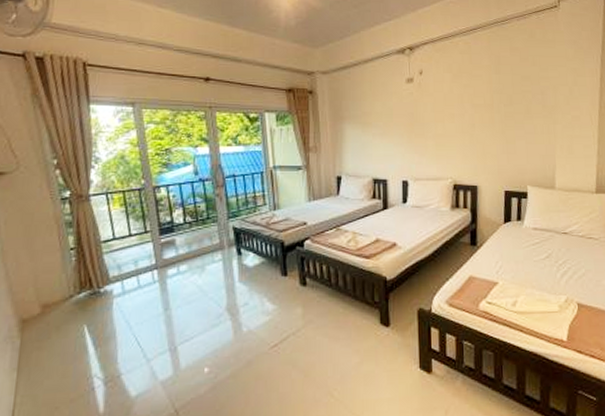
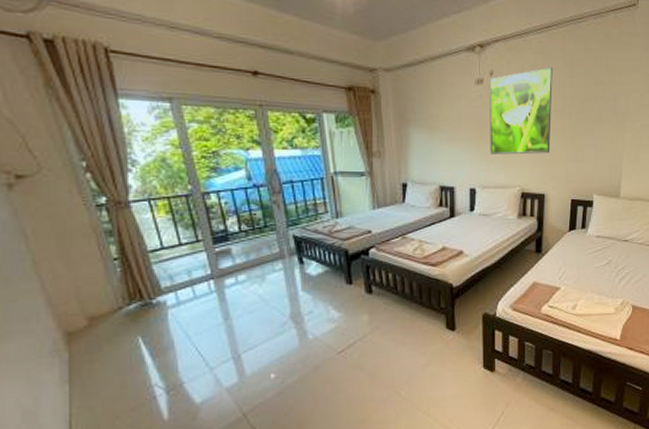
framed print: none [419,64,481,148] -> present [489,66,553,155]

